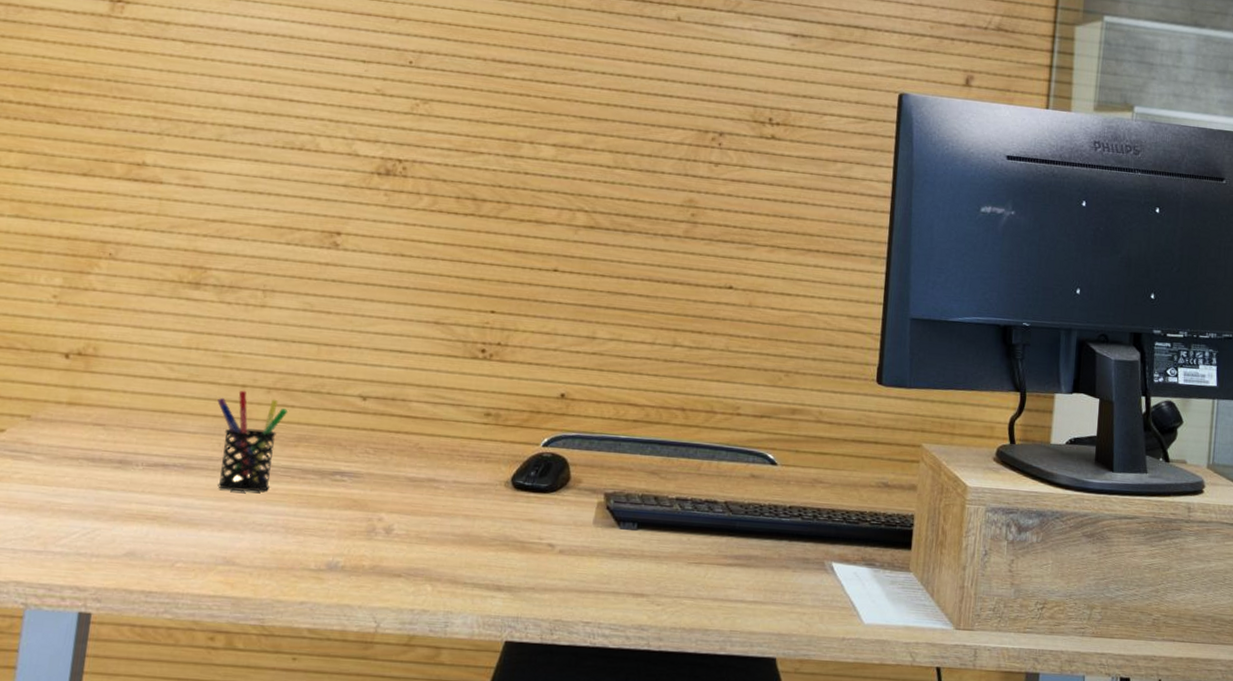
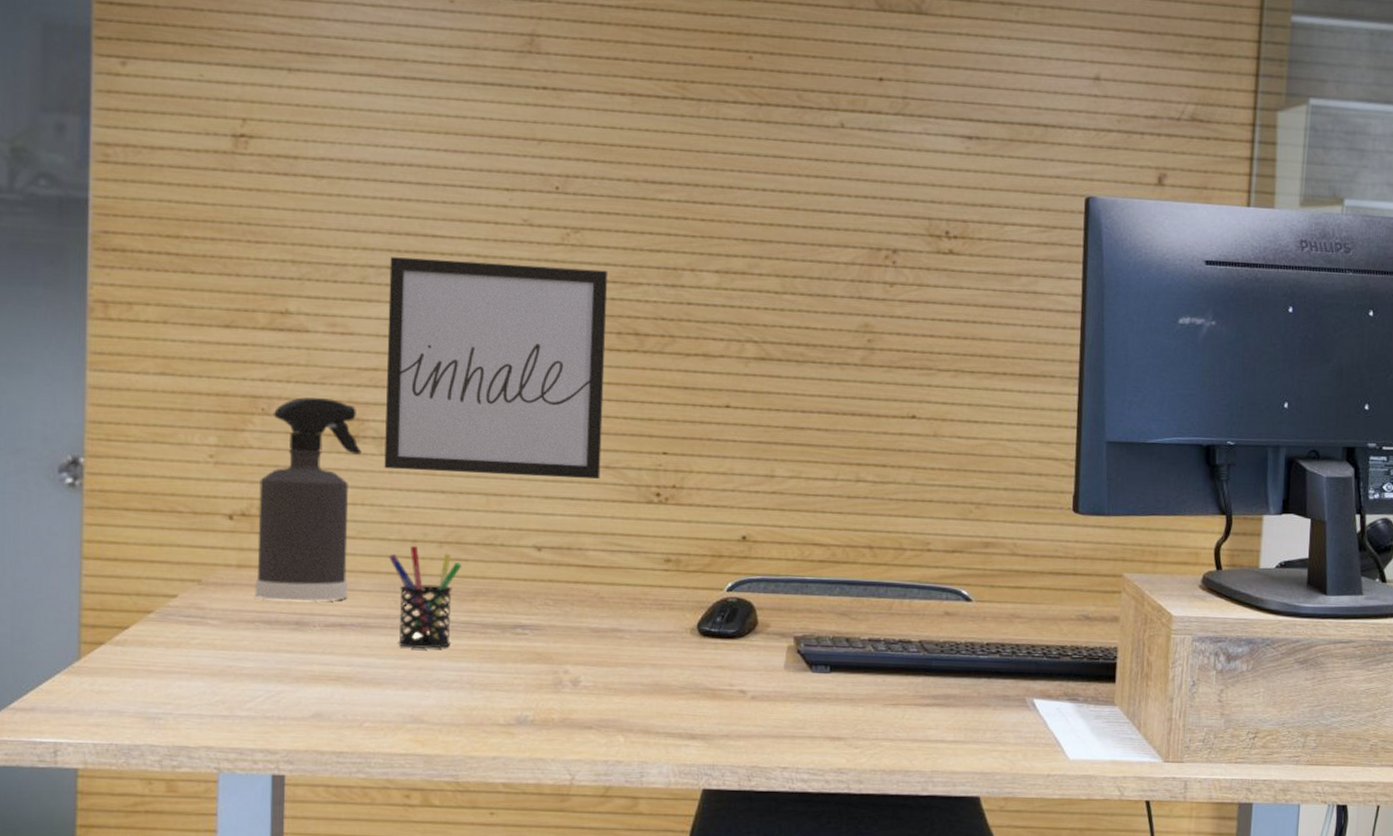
spray bottle: none [81,244,202,441] -> present [254,397,362,602]
wall art: none [222,117,452,334] -> present [384,257,607,480]

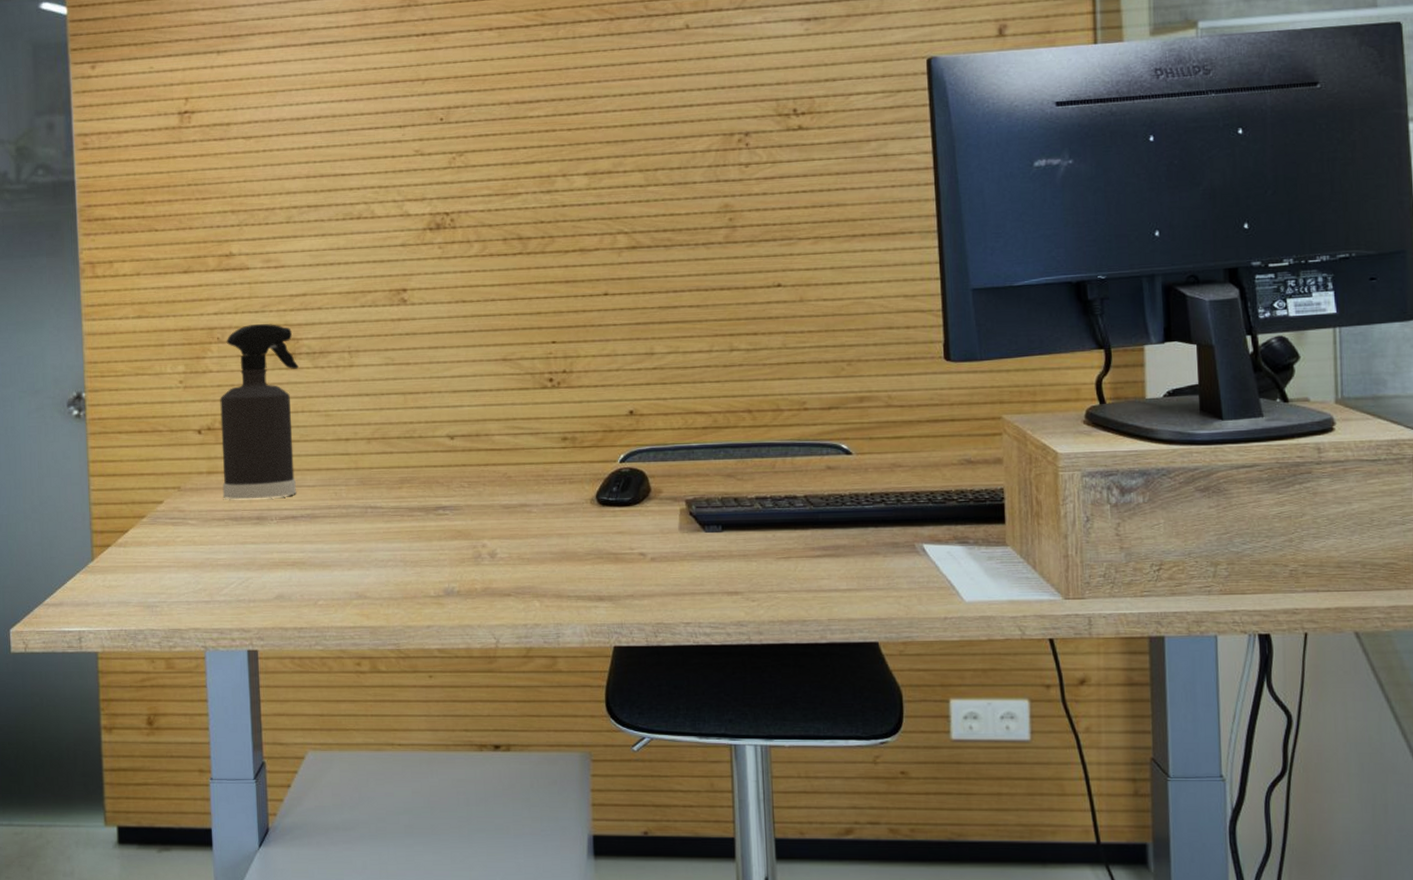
wall art: present [384,257,607,480] -> none [309,185,499,379]
pen holder: present [389,545,463,650] -> none [327,443,389,534]

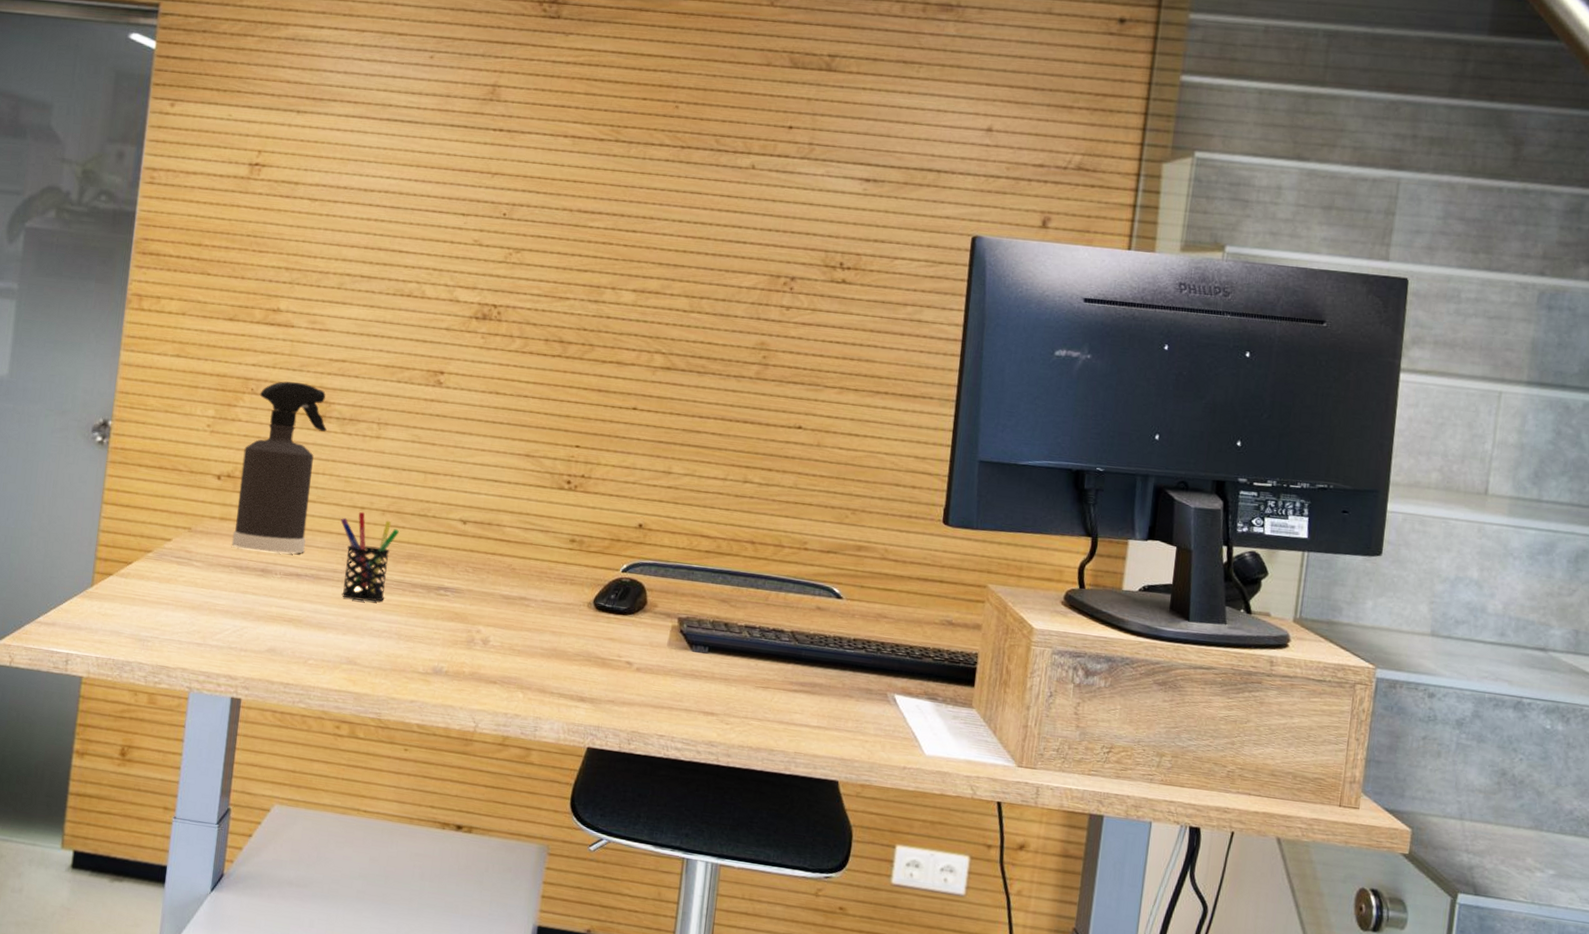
pen holder: none [327,443,389,534] -> present [341,511,400,602]

